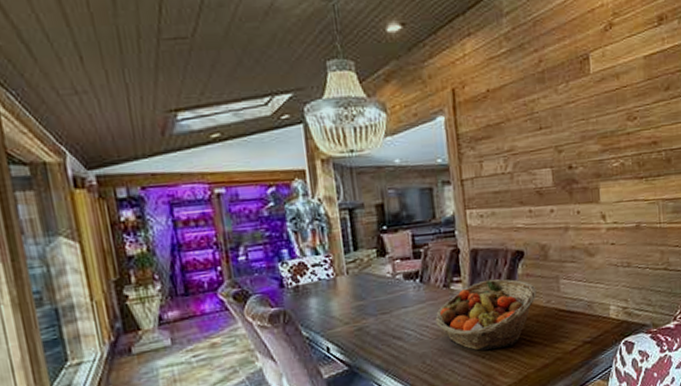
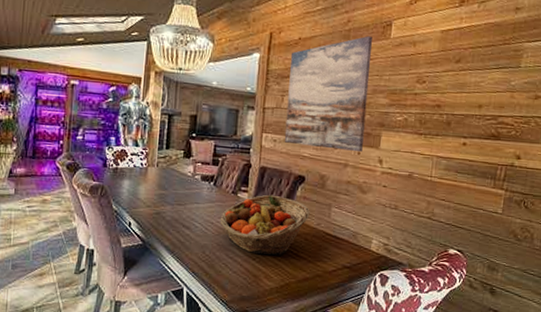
wall art: none [482,74,582,217] -> present [284,36,372,151]

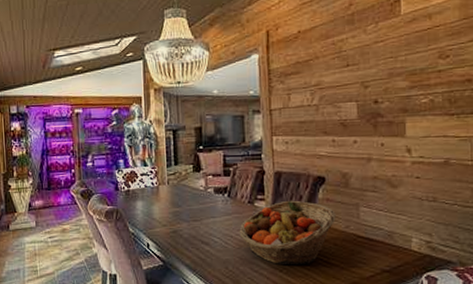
wall art: present [284,36,372,151] -> none [293,16,386,144]

